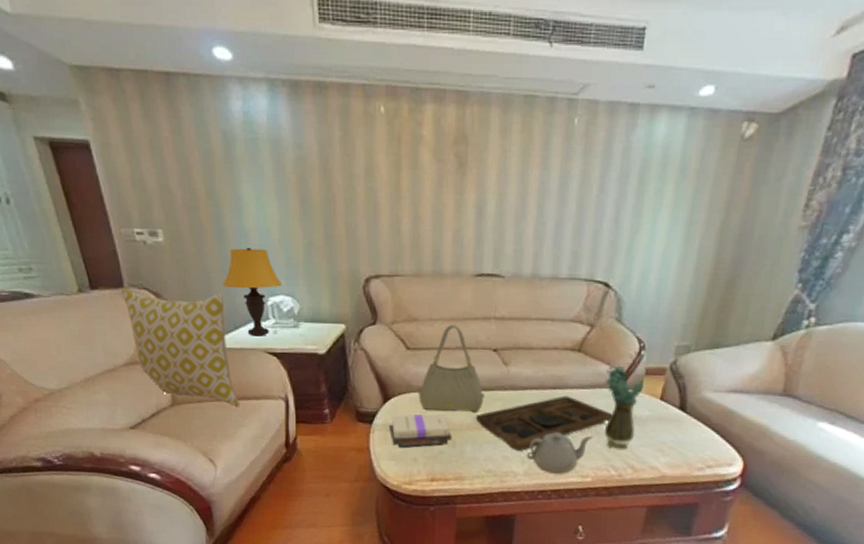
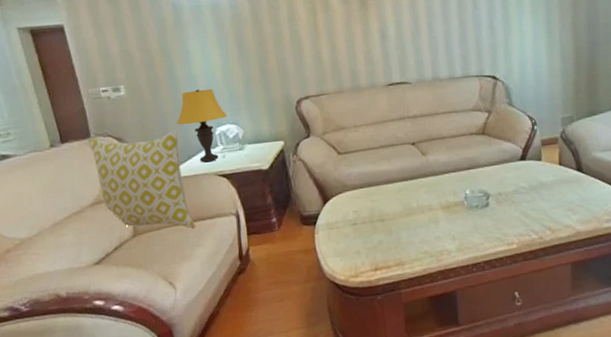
books: present [388,413,452,448] -> none [330,206,388,244]
handbag: present [418,324,485,412] -> none [352,127,411,205]
decorative tray: present [475,395,613,451] -> none [405,173,522,230]
teapot: present [526,432,593,474] -> none [455,206,510,246]
vase: present [604,363,644,450] -> none [508,140,546,215]

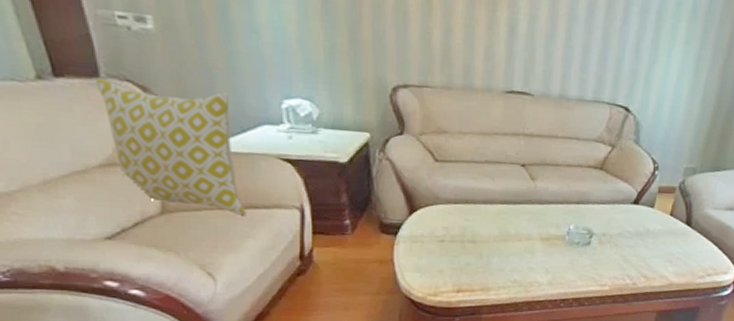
table lamp: present [176,88,227,163] -> none [228,44,299,141]

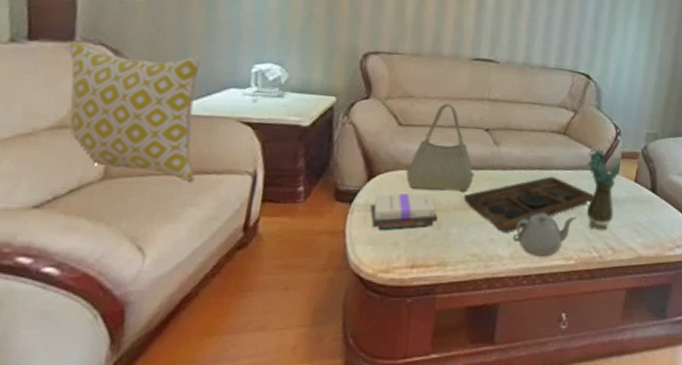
books: none [414,225,479,260] -> present [369,192,438,231]
handbag: none [445,138,512,225] -> present [405,103,474,192]
decorative tray: none [502,210,629,262] -> present [463,176,594,232]
teapot: none [550,244,612,283] -> present [512,213,577,257]
vase: none [621,181,657,261] -> present [586,146,621,231]

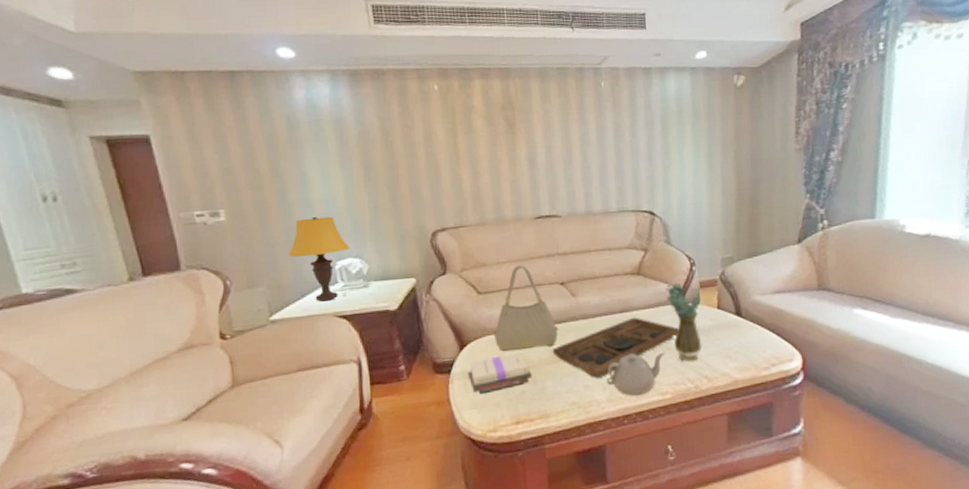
pillow: present [69,41,200,181] -> none [178,264,308,377]
table lamp: none [201,13,272,104] -> present [288,216,349,302]

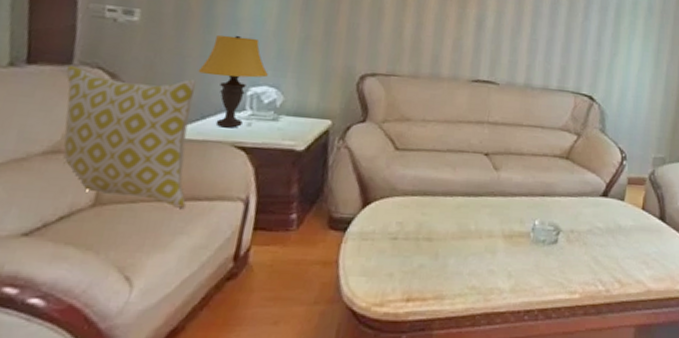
pillow: none [178,264,308,377] -> present [63,64,196,208]
books: present [467,352,532,395] -> none [364,220,435,262]
handbag: present [493,264,558,351] -> none [402,126,473,220]
decorative tray: present [552,317,679,378] -> none [461,203,599,264]
teapot: present [606,353,665,396] -> none [513,242,581,290]
vase: present [665,281,703,363] -> none [591,172,627,263]

